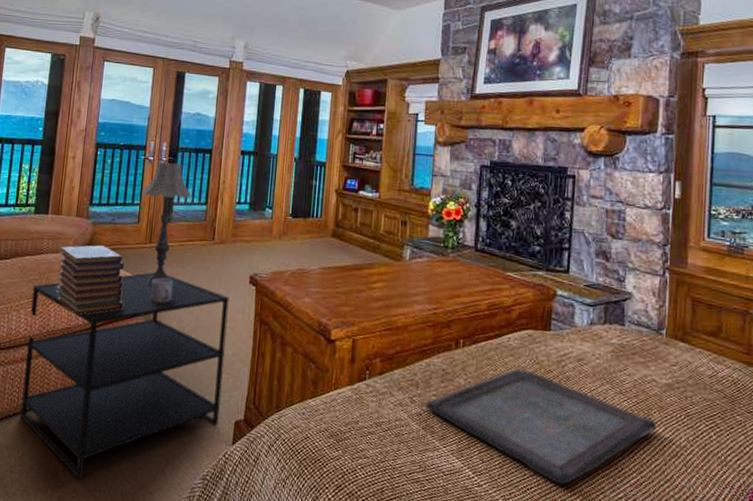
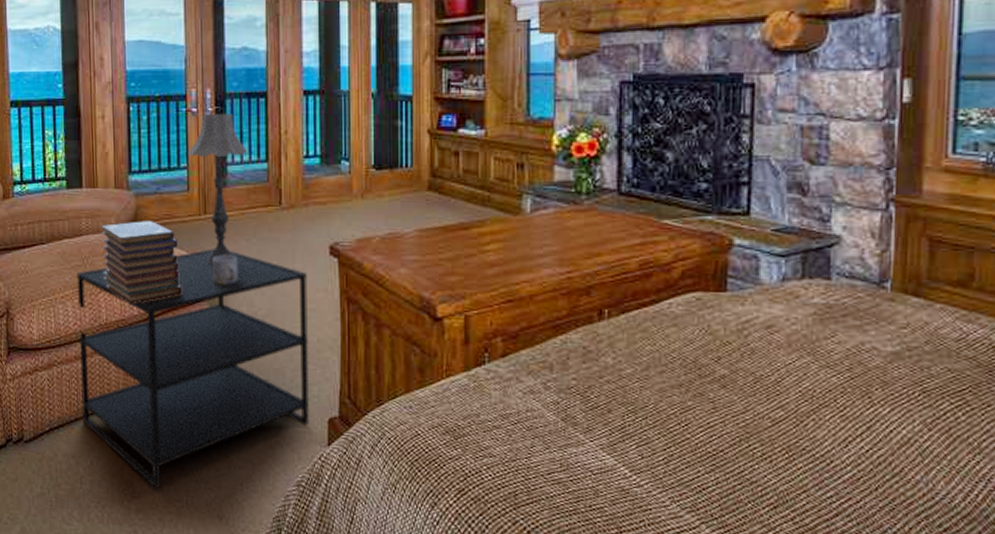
serving tray: present [426,368,657,485] -> none [564,341,880,483]

